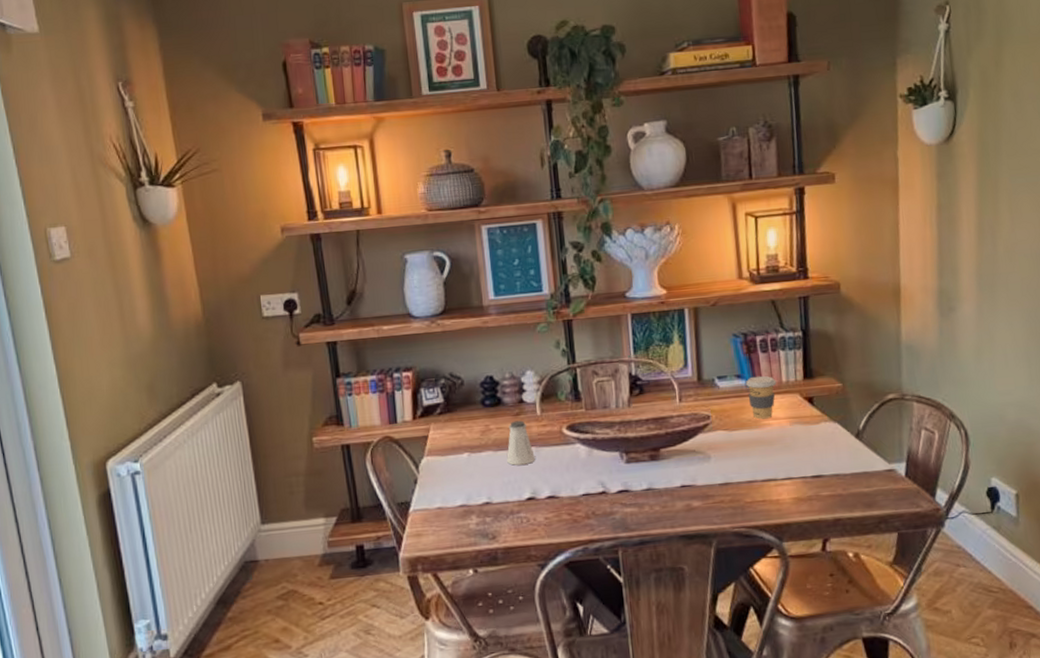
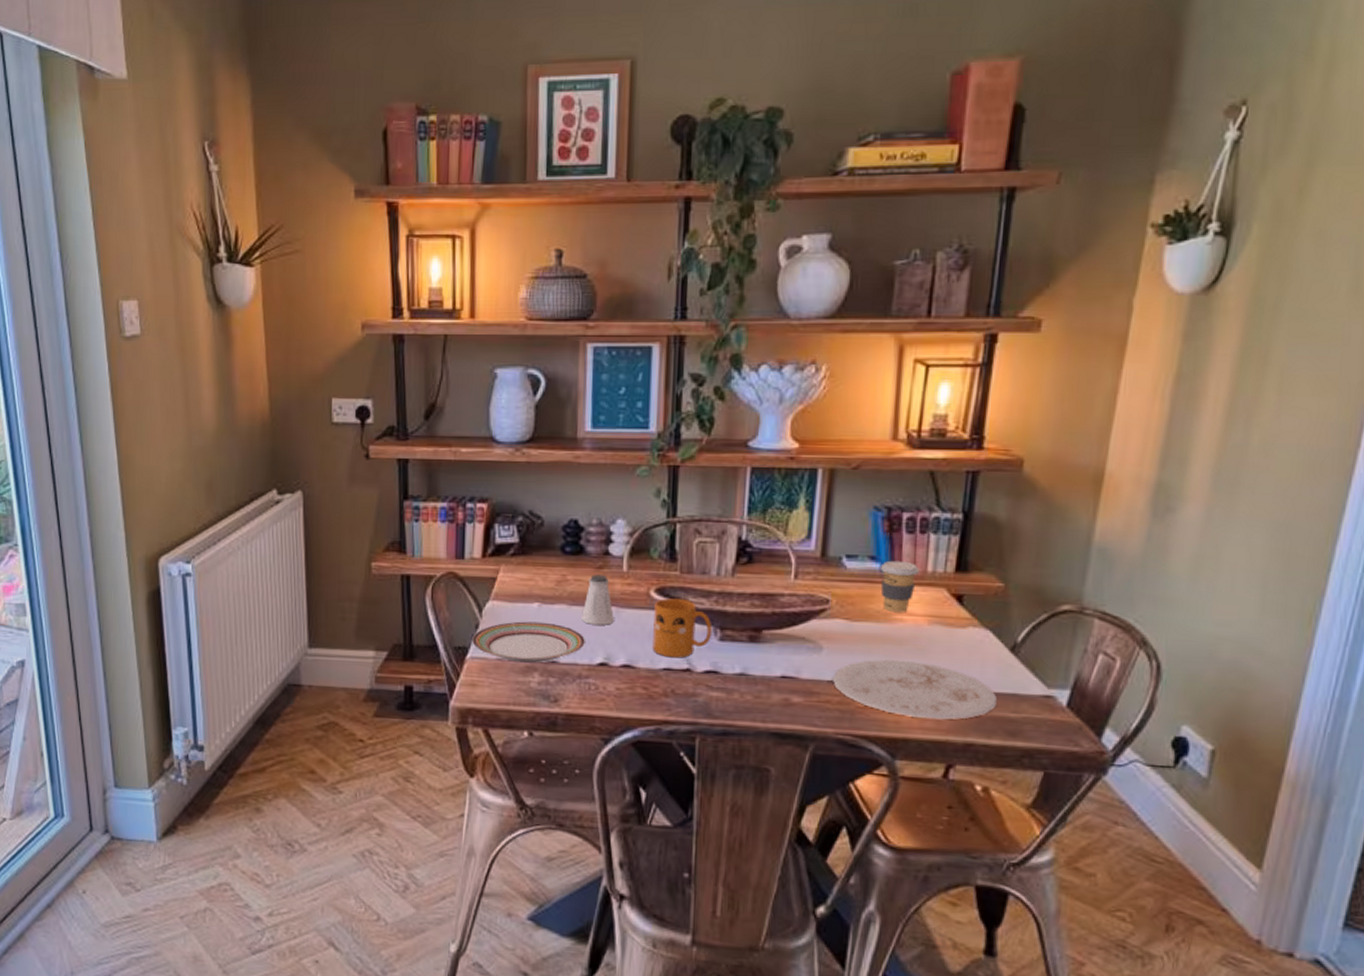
plate: none [412,469,513,509] -> present [472,621,585,663]
mug: none [567,432,620,485] -> present [652,598,713,658]
plate: none [722,457,853,504] -> present [833,659,998,720]

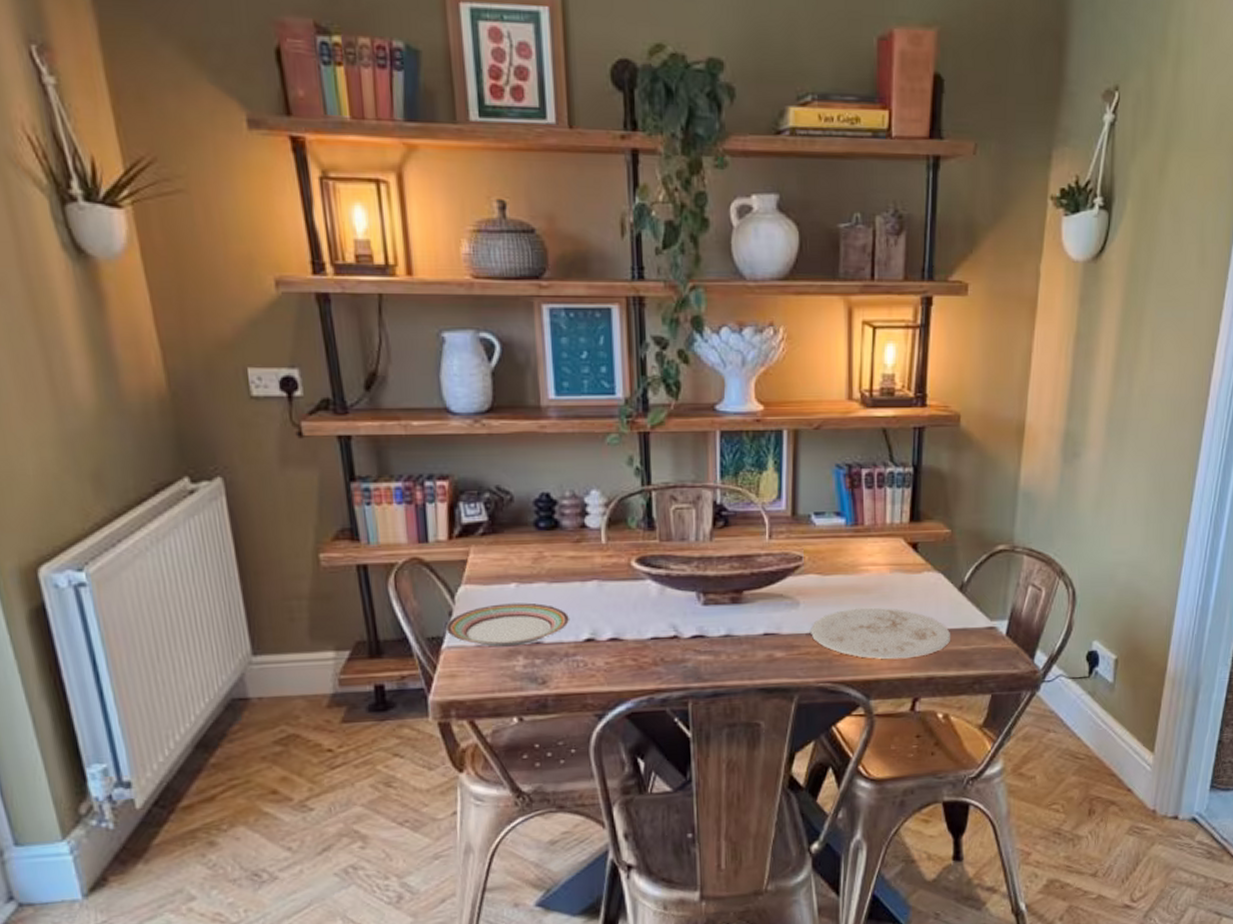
saltshaker: present [582,574,614,625] -> none [563,548,597,601]
mug: present [652,598,713,658] -> none [637,567,696,627]
coffee cup: present [880,560,920,613] -> none [845,515,880,564]

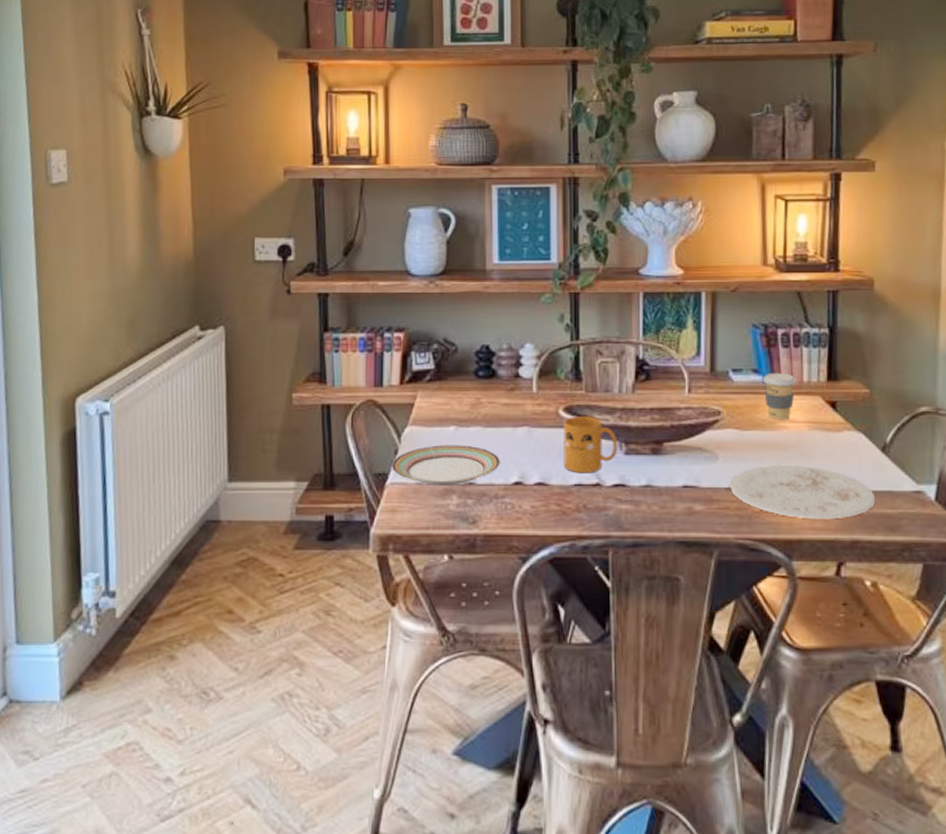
mug: none [637,567,696,627] -> present [563,417,618,474]
coffee cup: none [845,515,880,564] -> present [762,372,797,421]

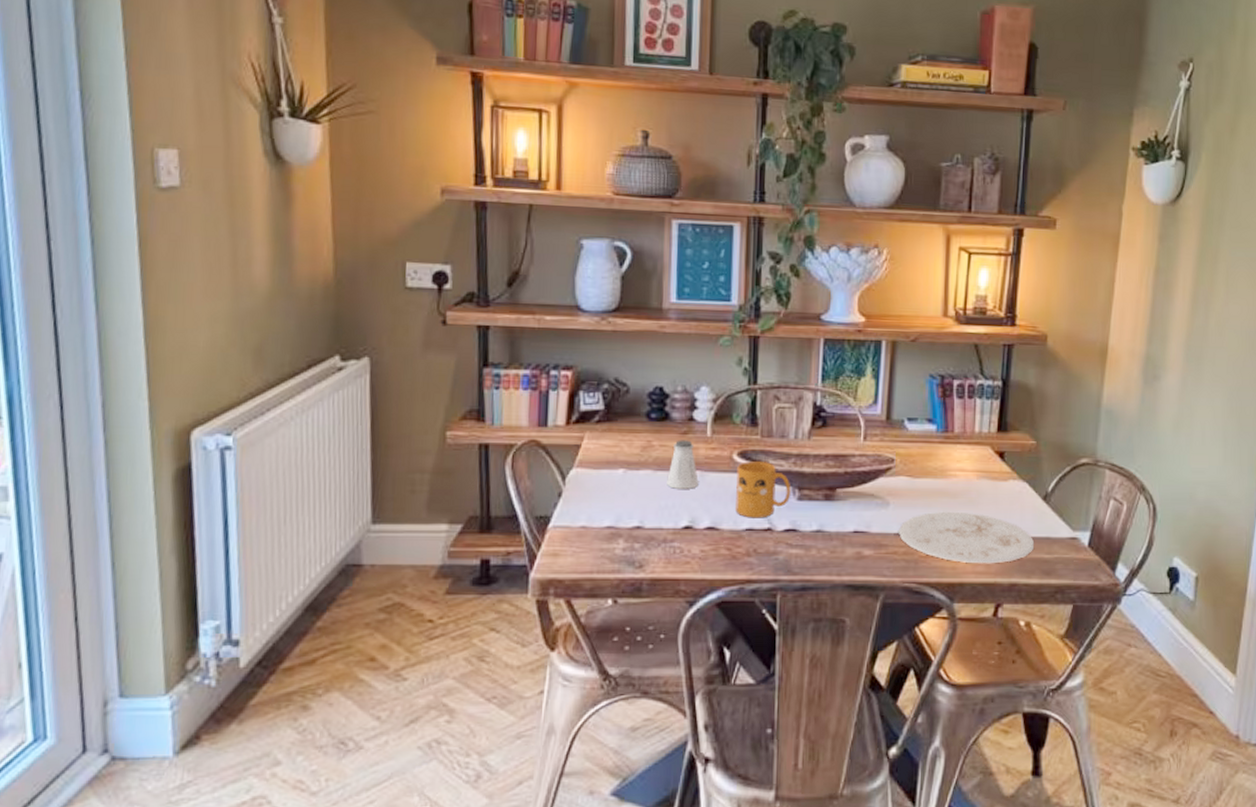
plate: present [391,445,500,486] -> none [554,488,670,529]
saltshaker: none [496,396,527,445] -> present [667,440,699,489]
coffee cup: present [762,372,797,421] -> none [936,422,969,469]

